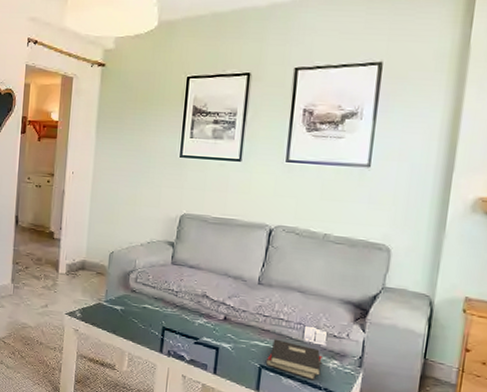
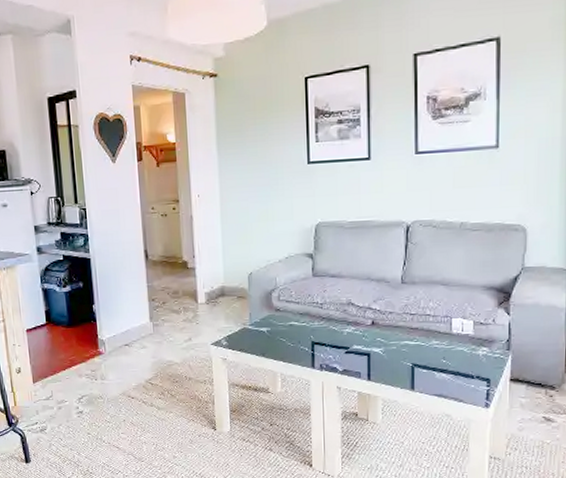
hardback book: present [265,339,322,380] -> none [417,335,471,370]

